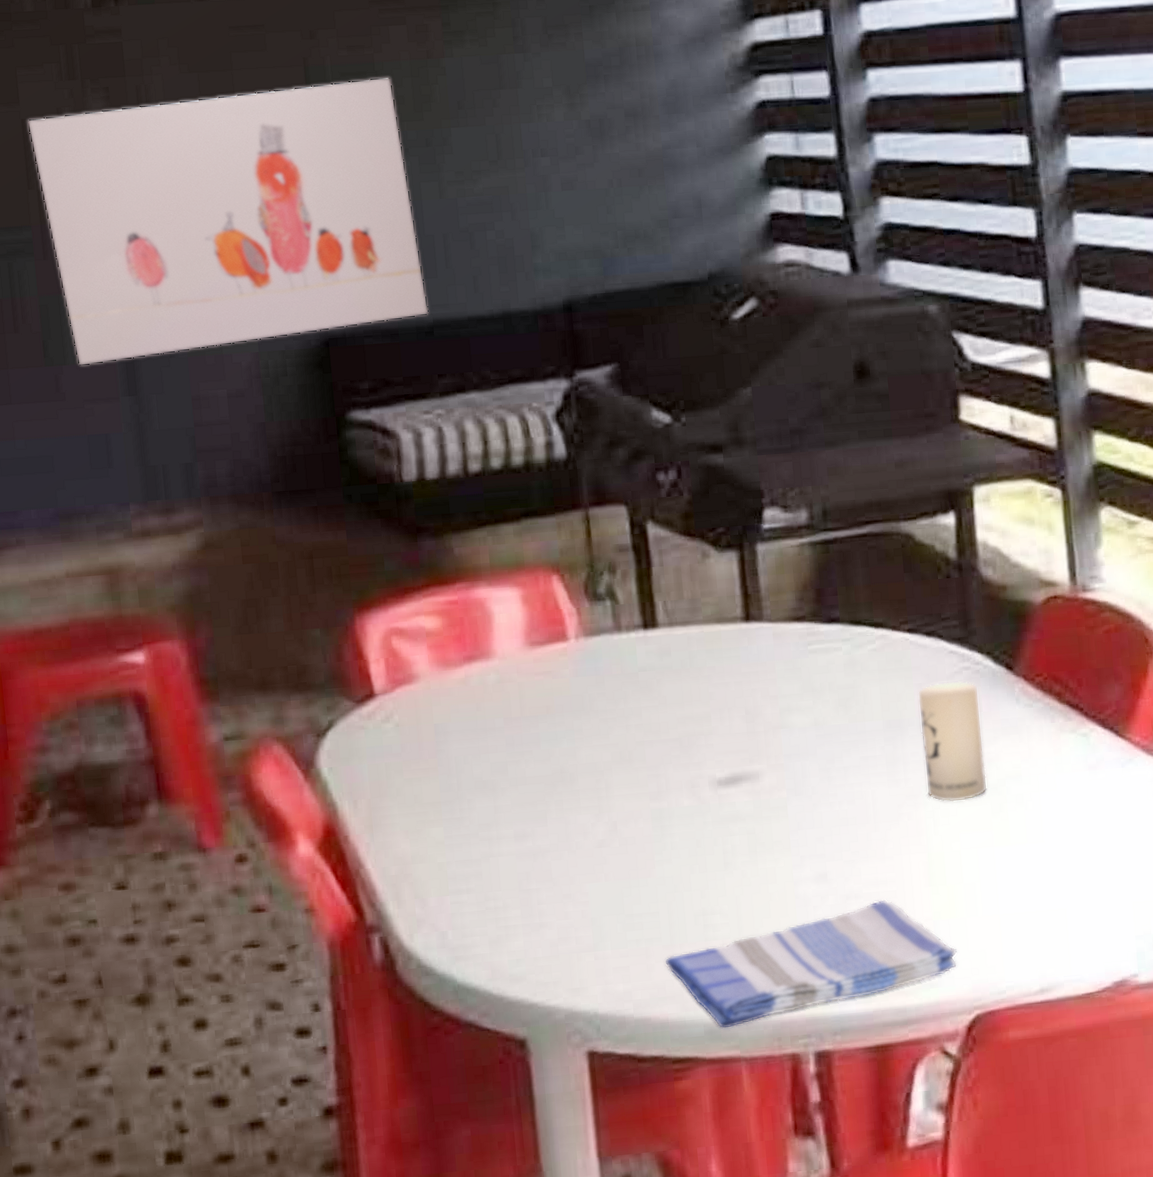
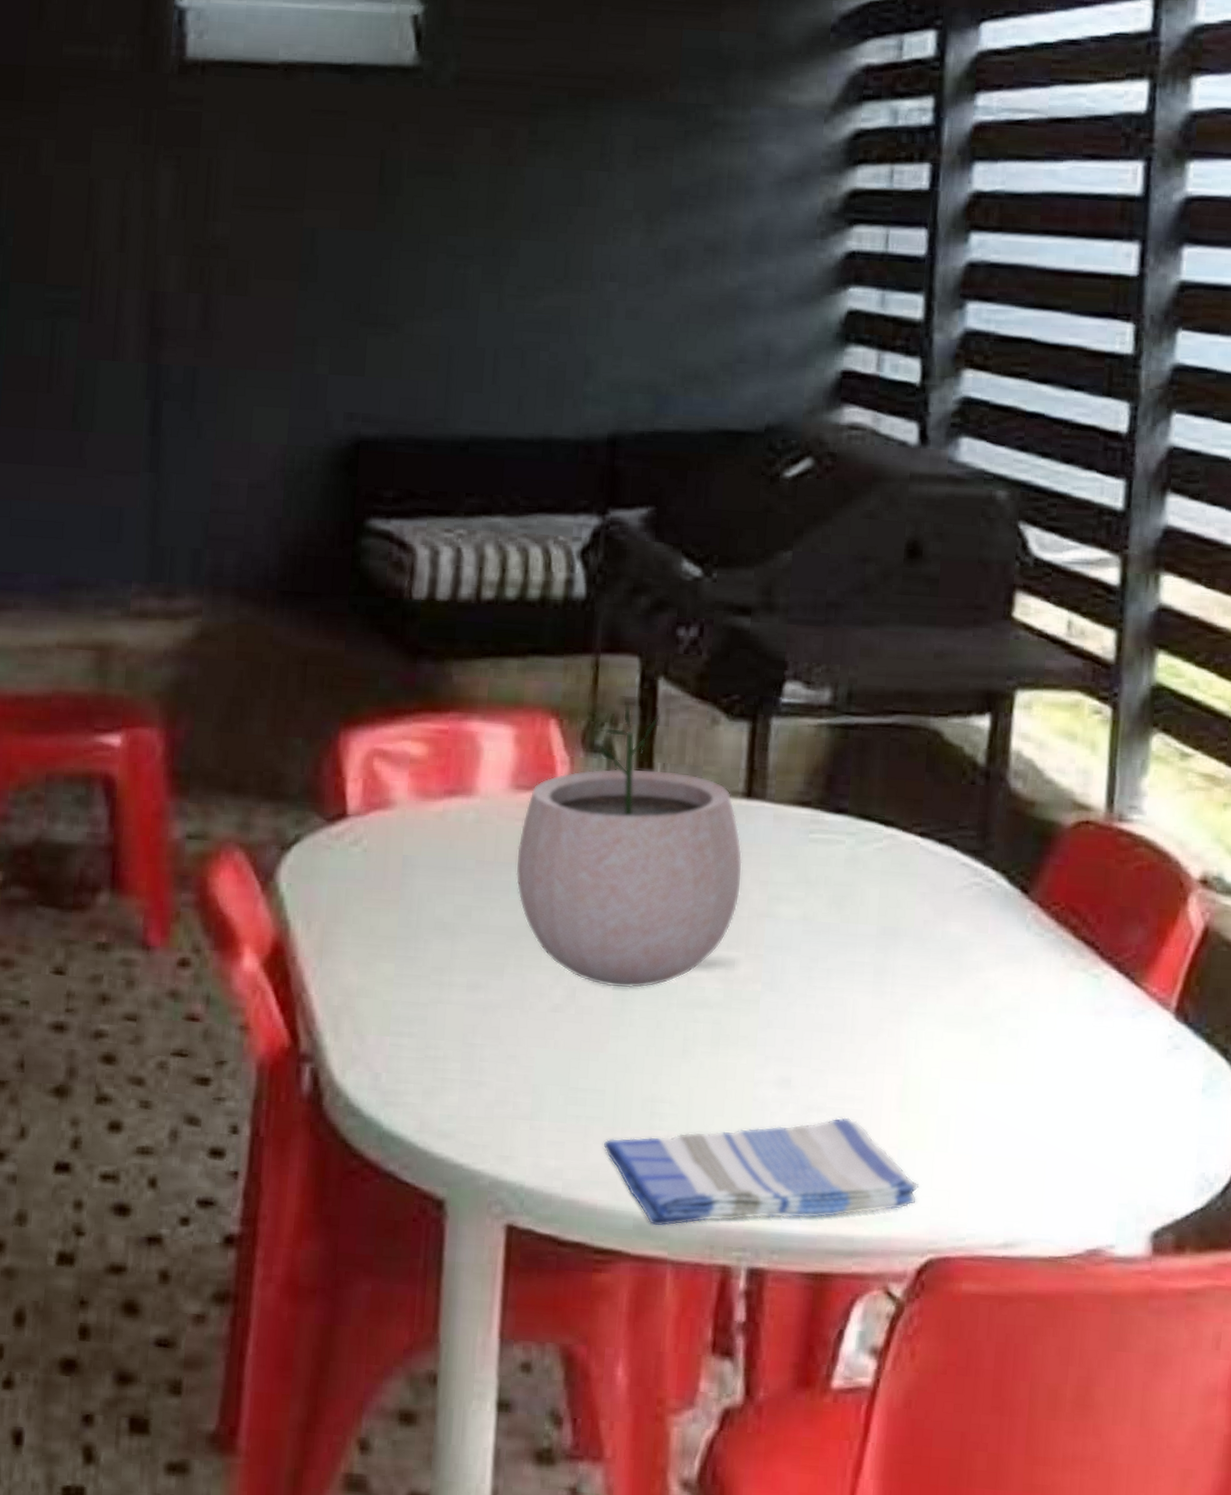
wall art: present [27,77,429,366] -> none [94,179,468,436]
plant pot: none [540,550,754,816] -> present [516,703,743,988]
candle: present [917,680,987,802] -> none [914,894,987,1026]

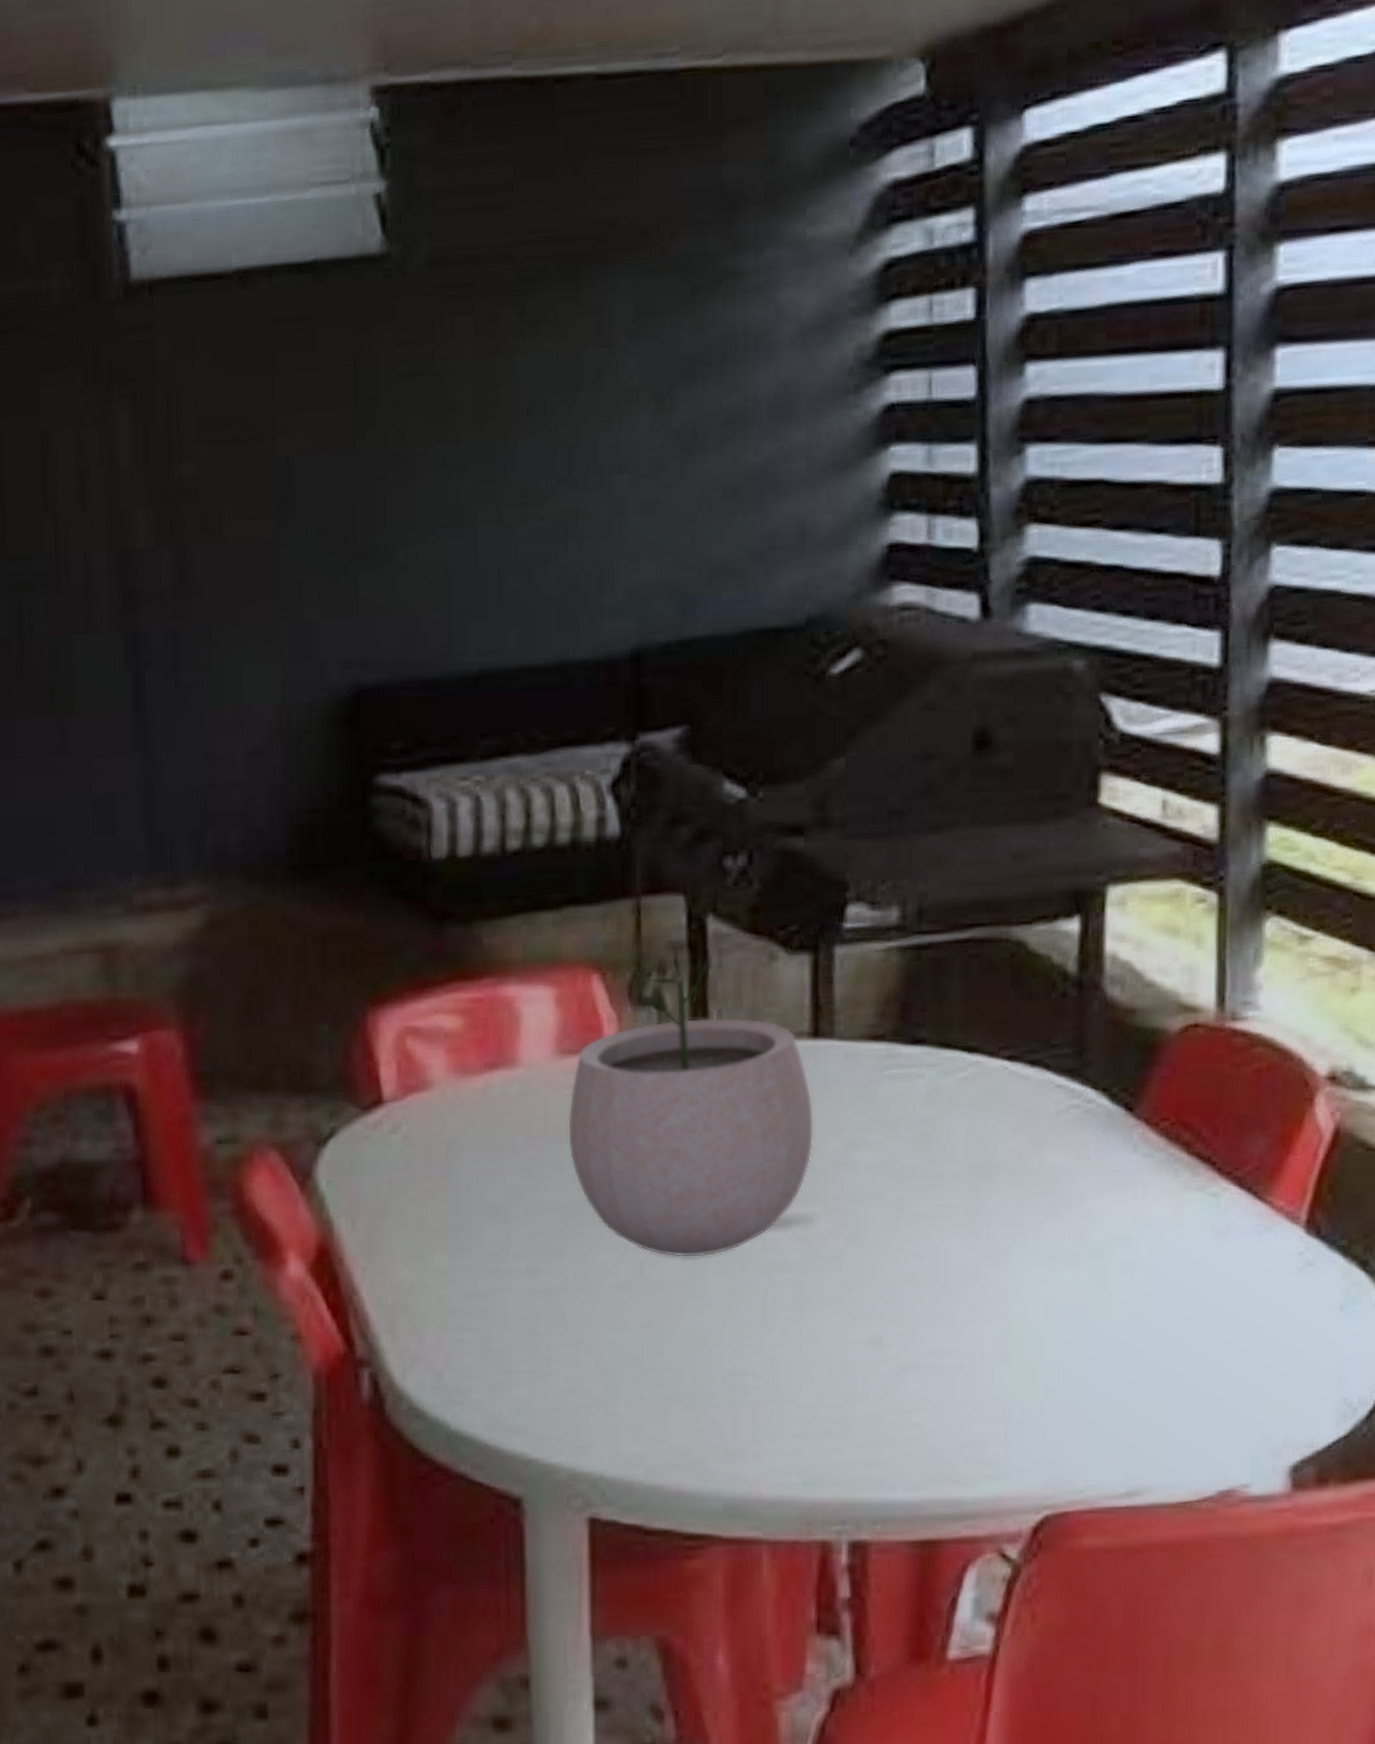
dish towel: present [603,1117,919,1227] -> none [684,1373,1030,1506]

